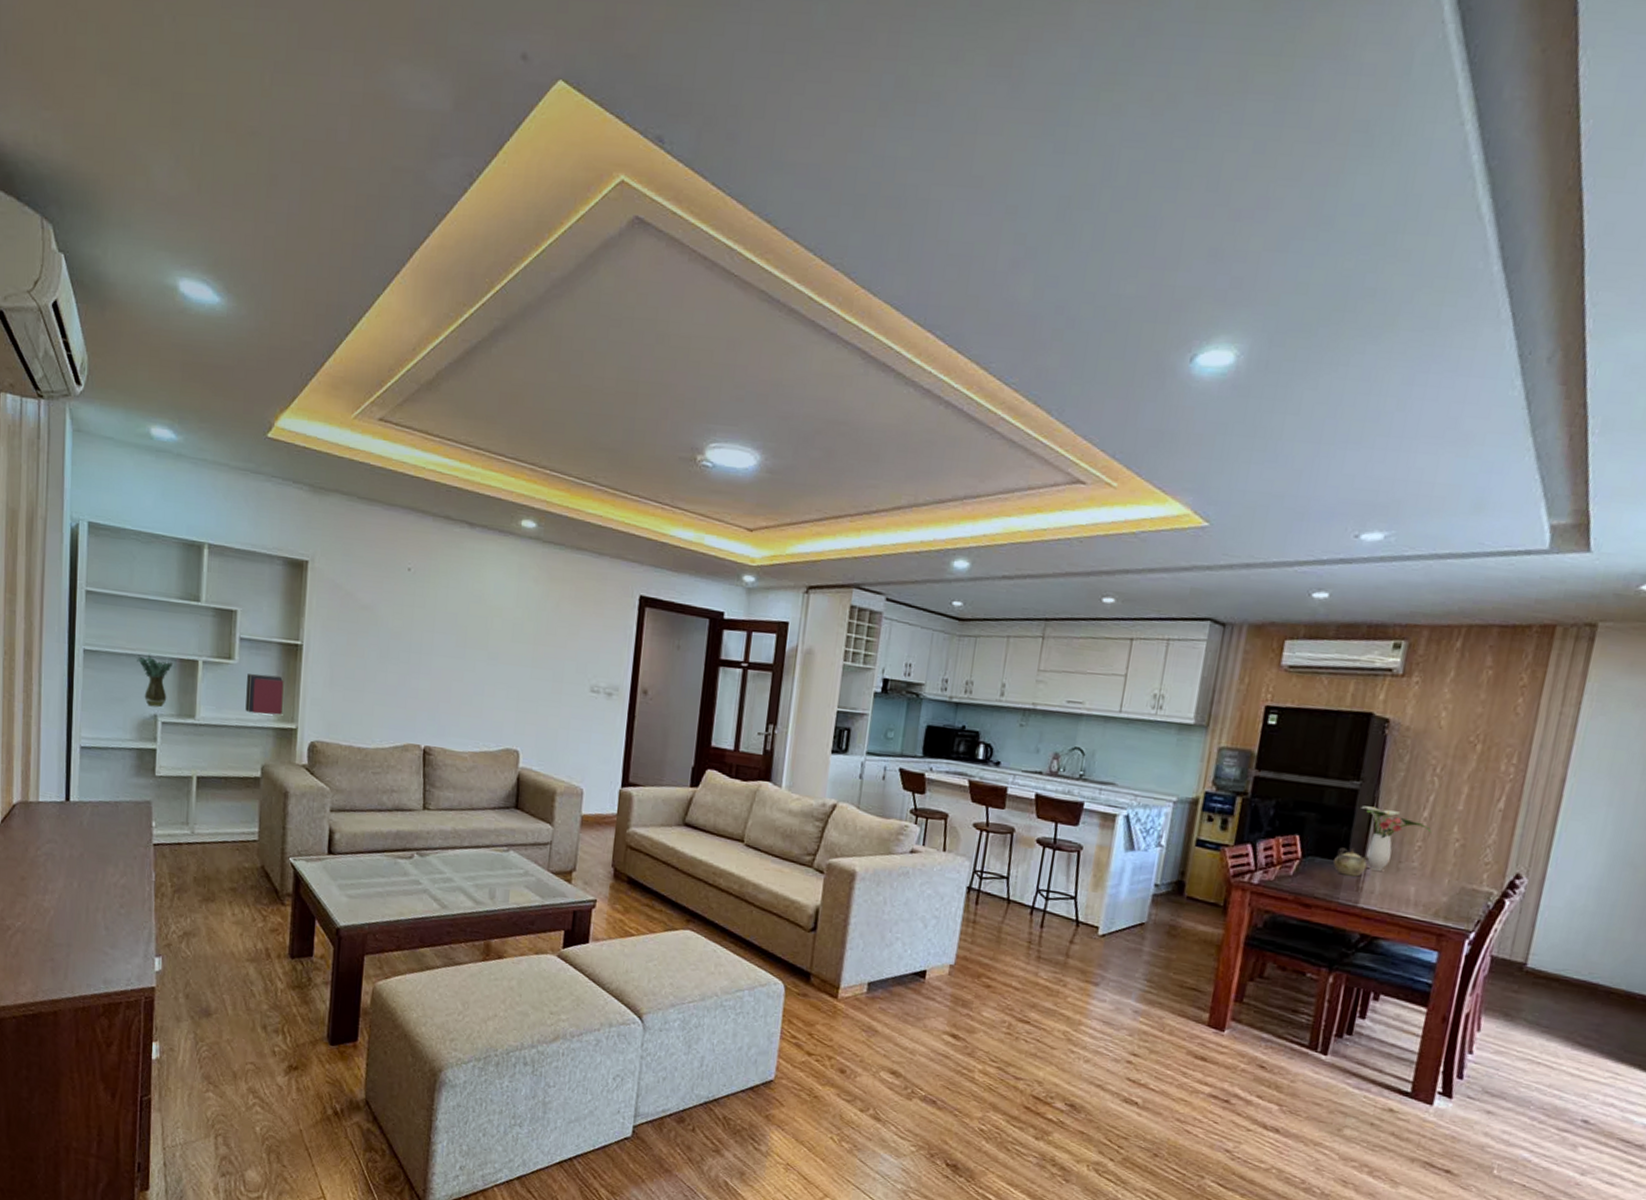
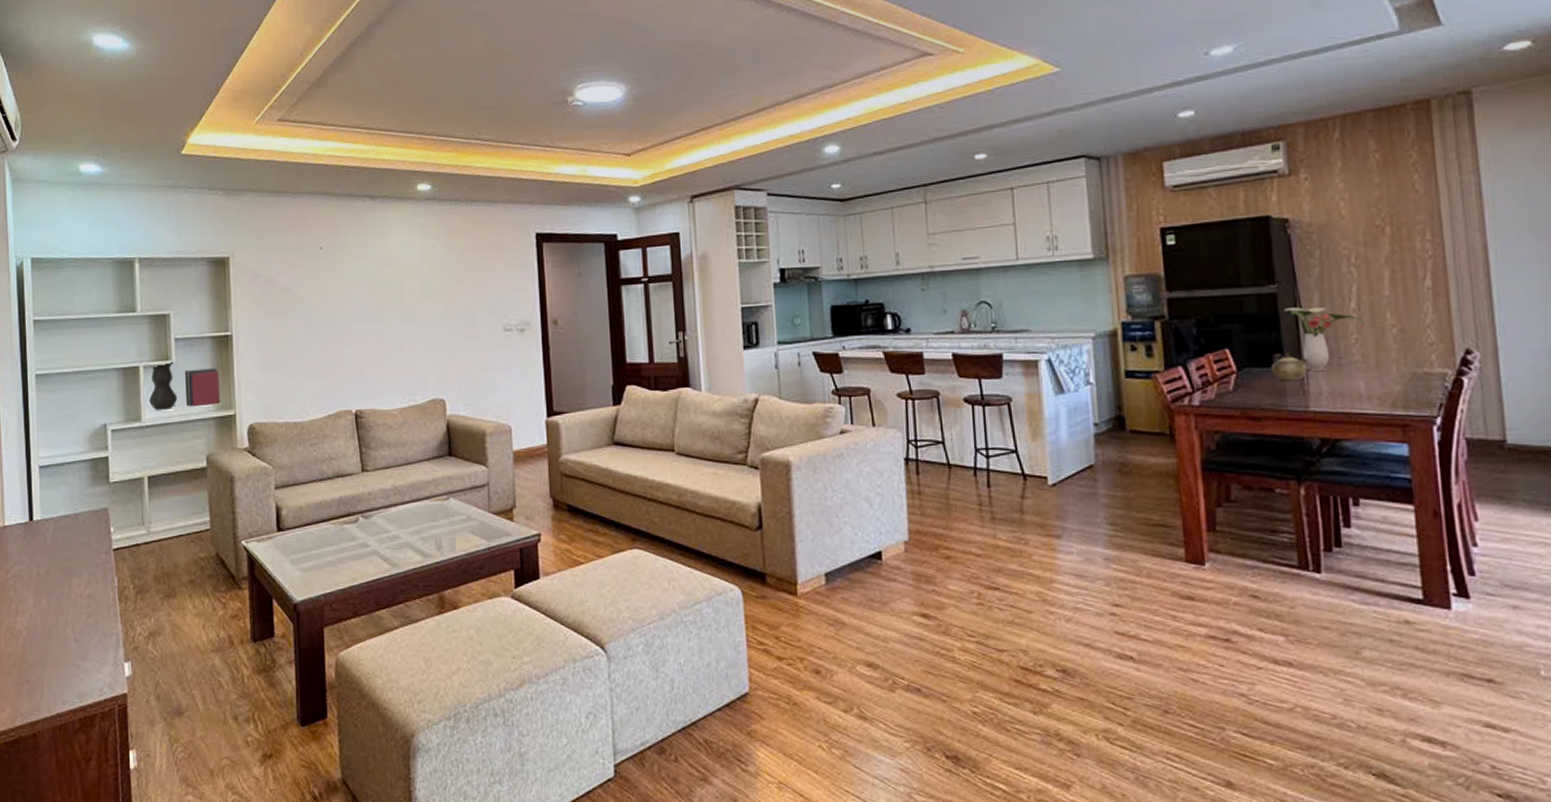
vase: present [137,654,173,708] -> none [84,369,116,417]
vase: none [205,662,237,712] -> present [149,362,178,411]

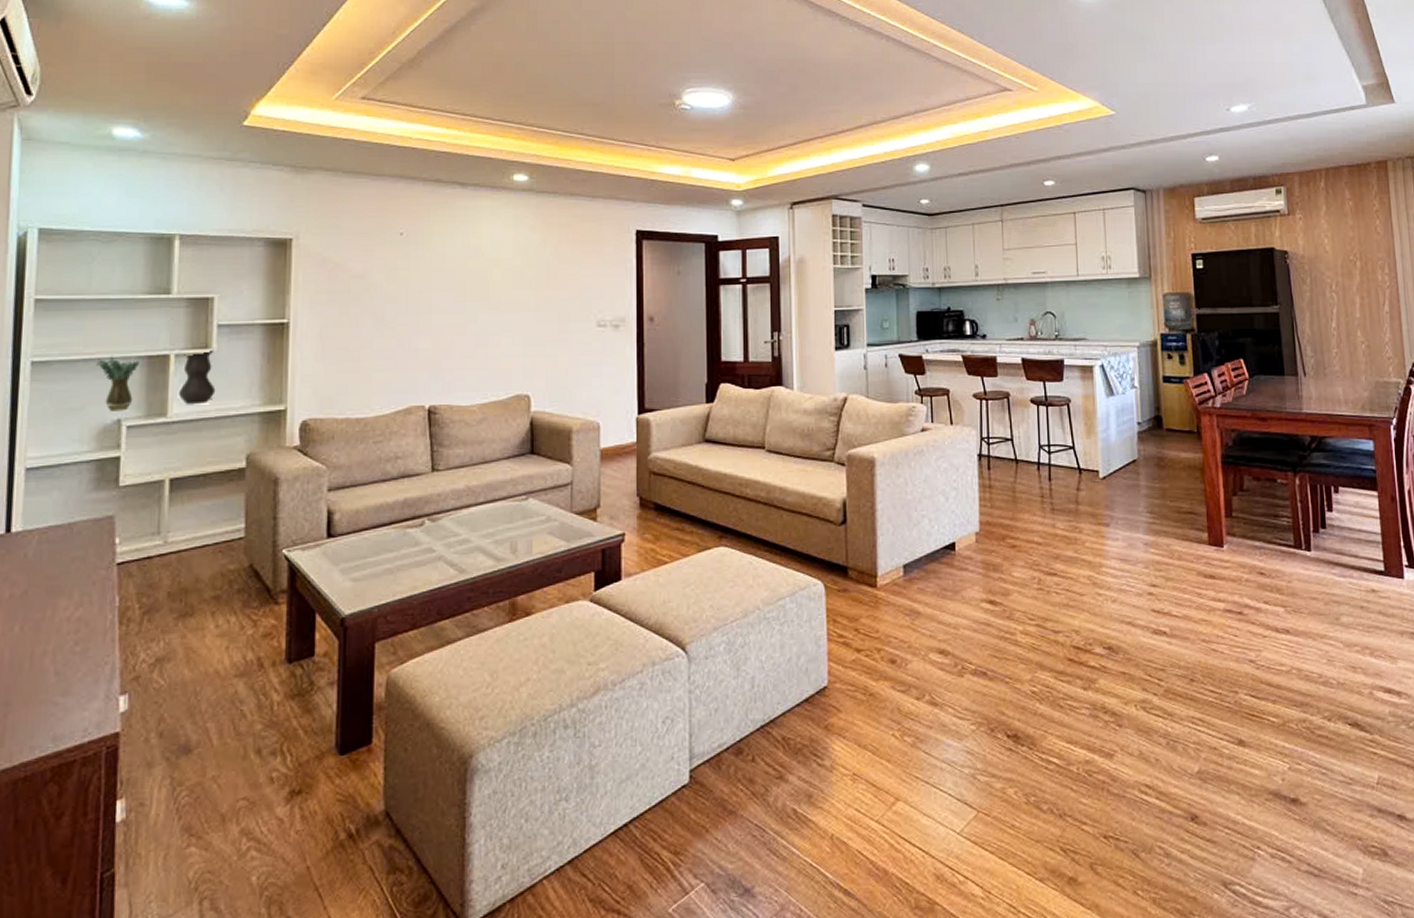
vase: none [84,369,116,417] -> present [96,356,140,412]
books: present [185,368,220,407] -> none [226,358,270,401]
teapot: present [1271,351,1308,381] -> none [1274,362,1302,387]
flower arrangement: present [1284,307,1364,371] -> none [1284,325,1342,379]

